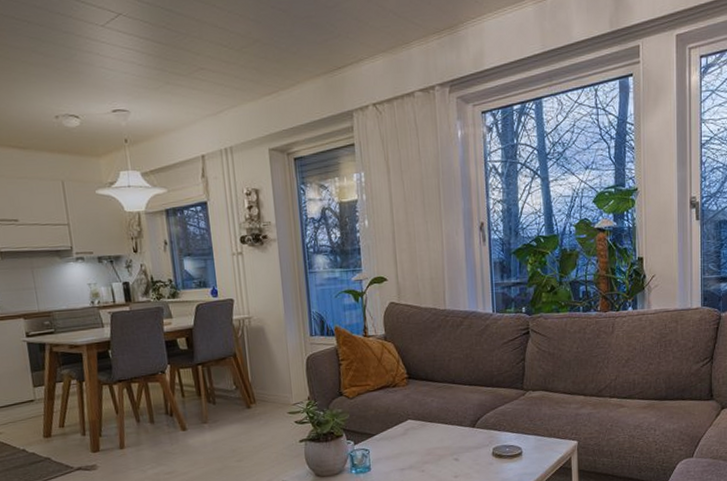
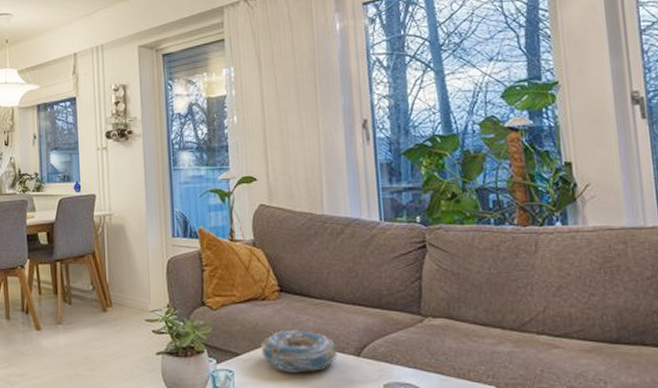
decorative bowl: none [393,410,457,445] -> present [262,331,338,371]

